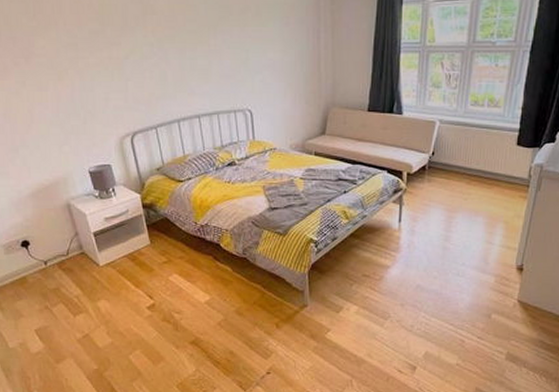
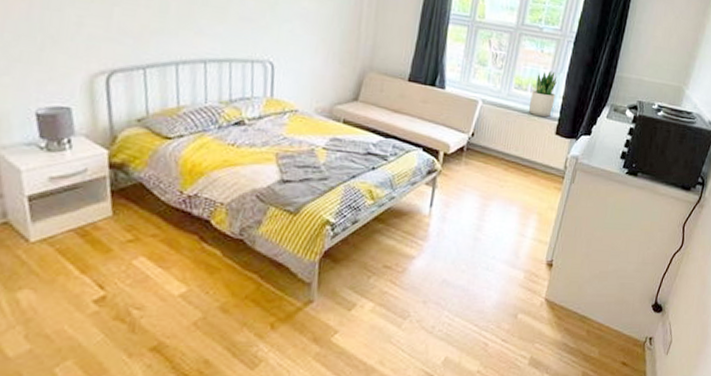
planter: none [488,83,516,130] -> present [529,70,558,118]

